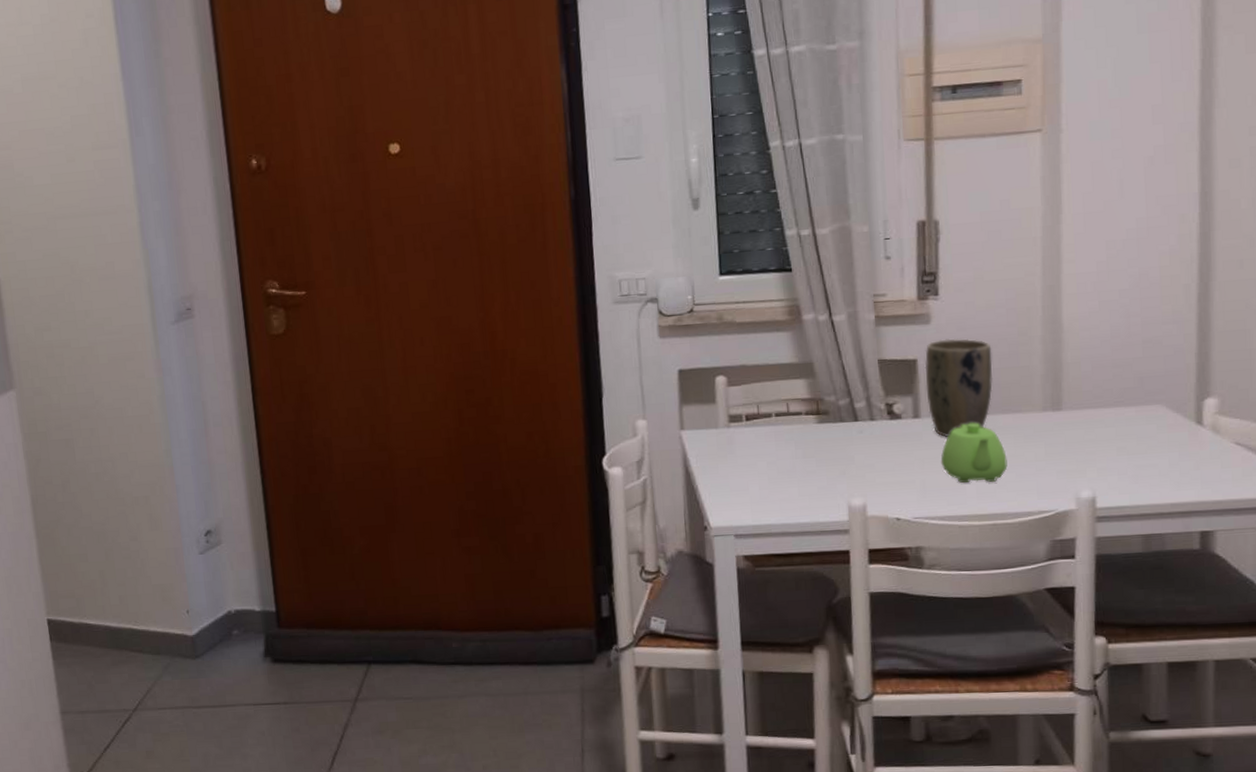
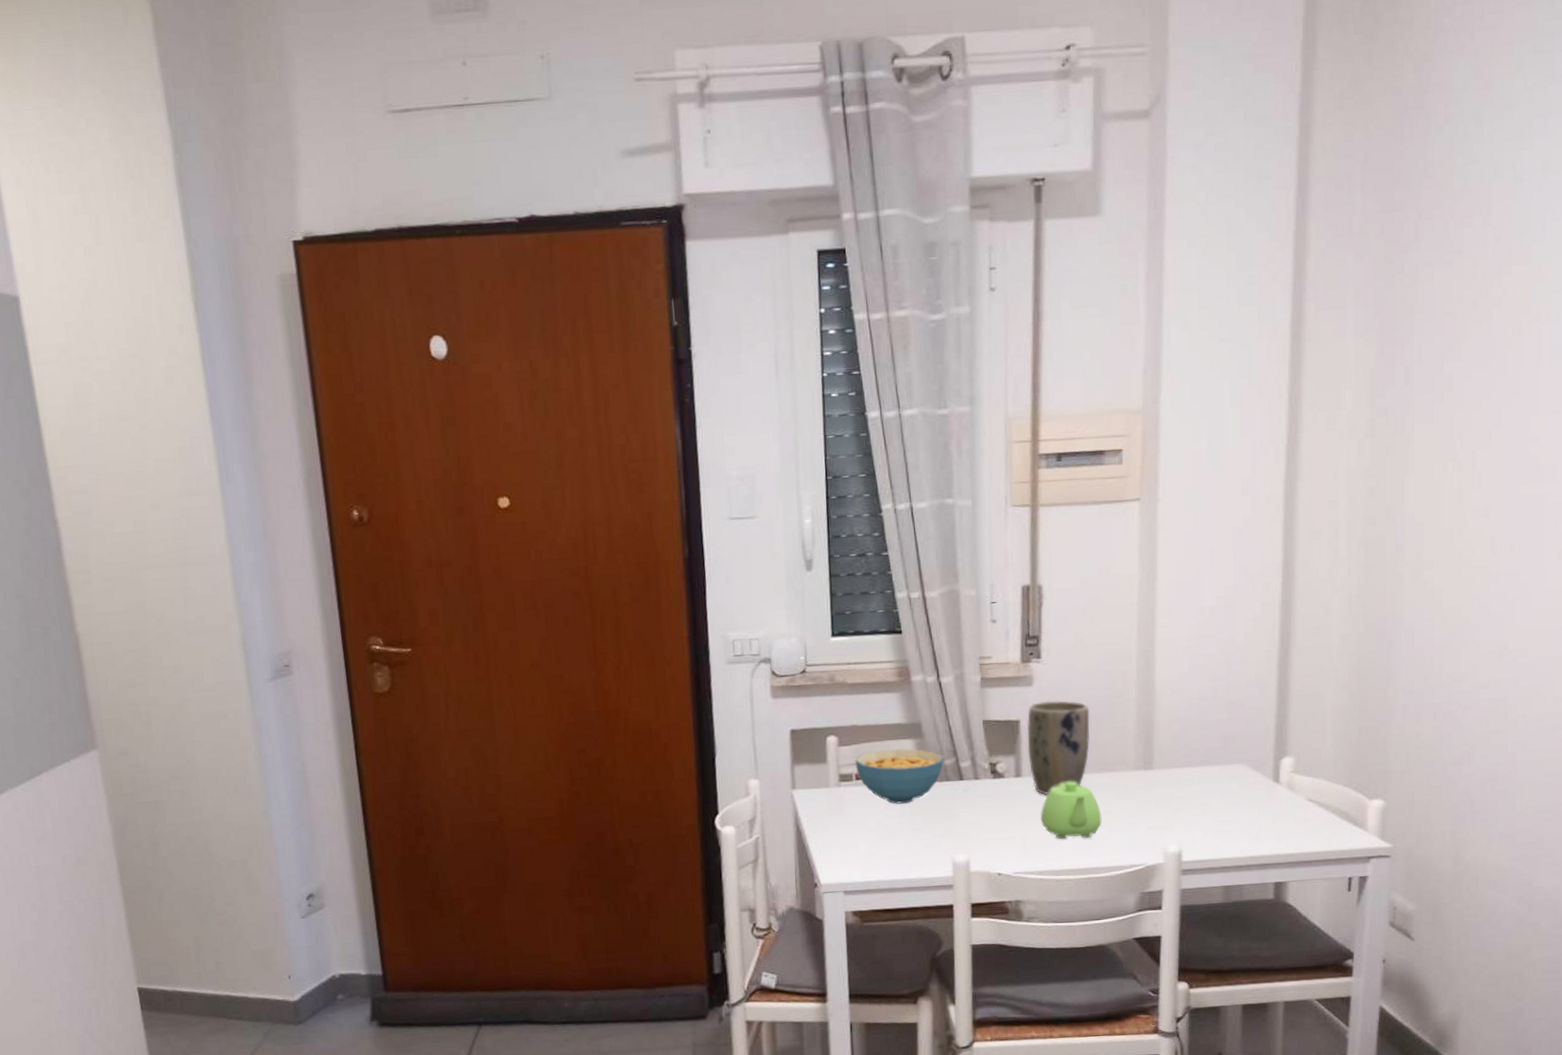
cereal bowl: none [745,388,837,446] -> present [855,748,944,804]

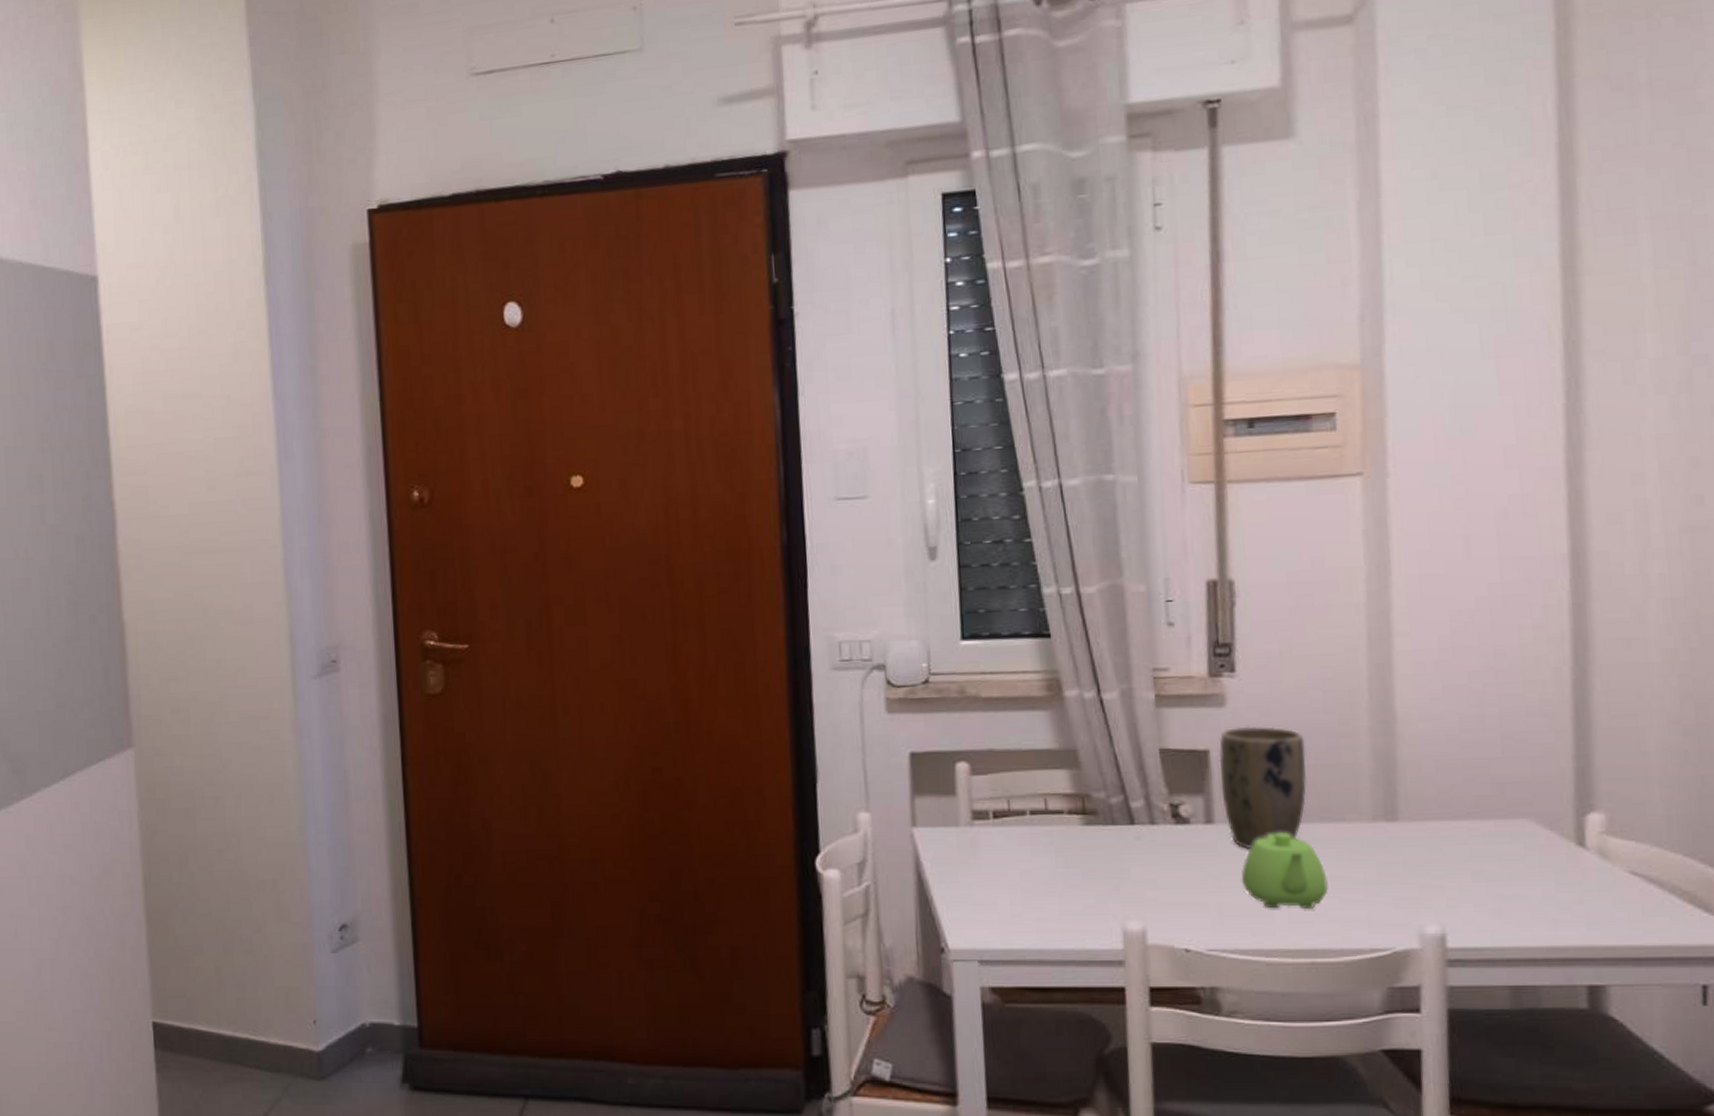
cereal bowl: present [855,748,944,804] -> none [992,780,1108,852]

